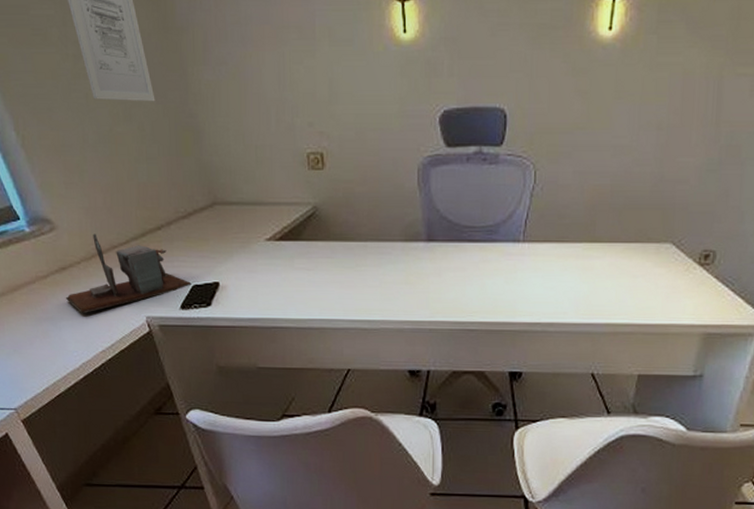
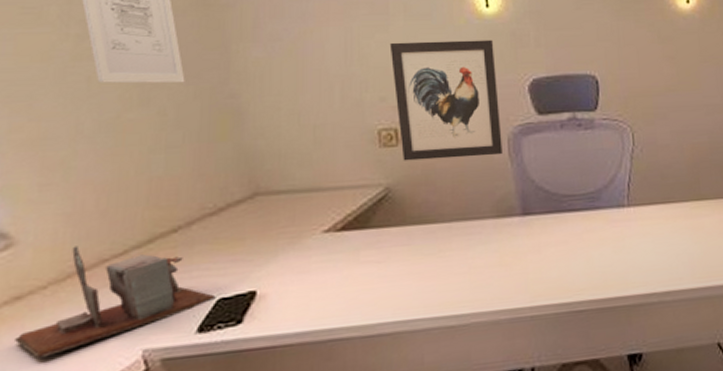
wall art: none [316,68,413,184] -> present [389,40,503,161]

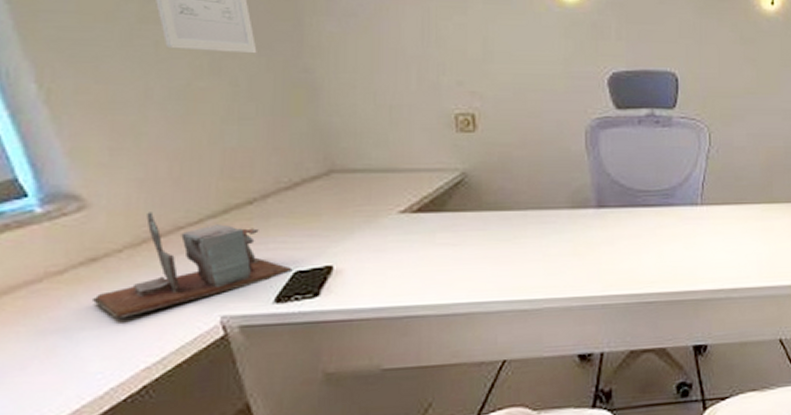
wall art: present [389,40,503,161] -> none [468,25,580,147]

